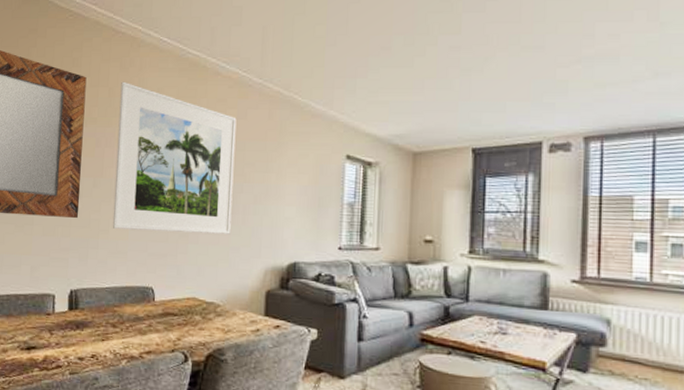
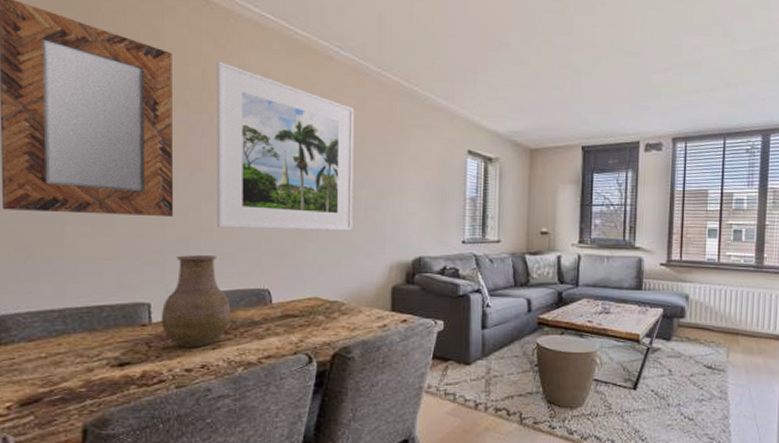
vase: none [62,252,120,338] -> present [161,255,231,348]

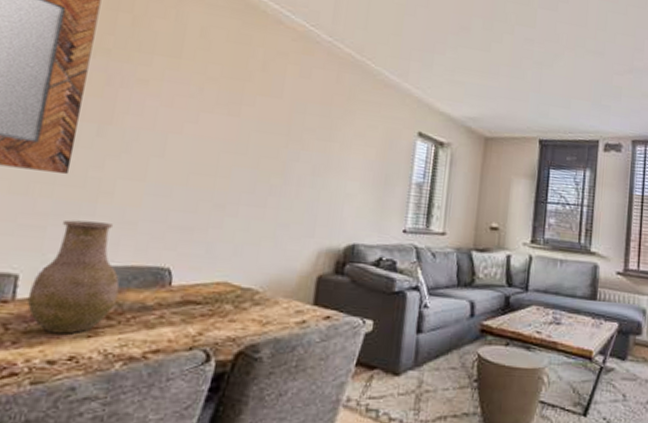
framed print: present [216,61,354,231] -> none [119,10,299,208]

